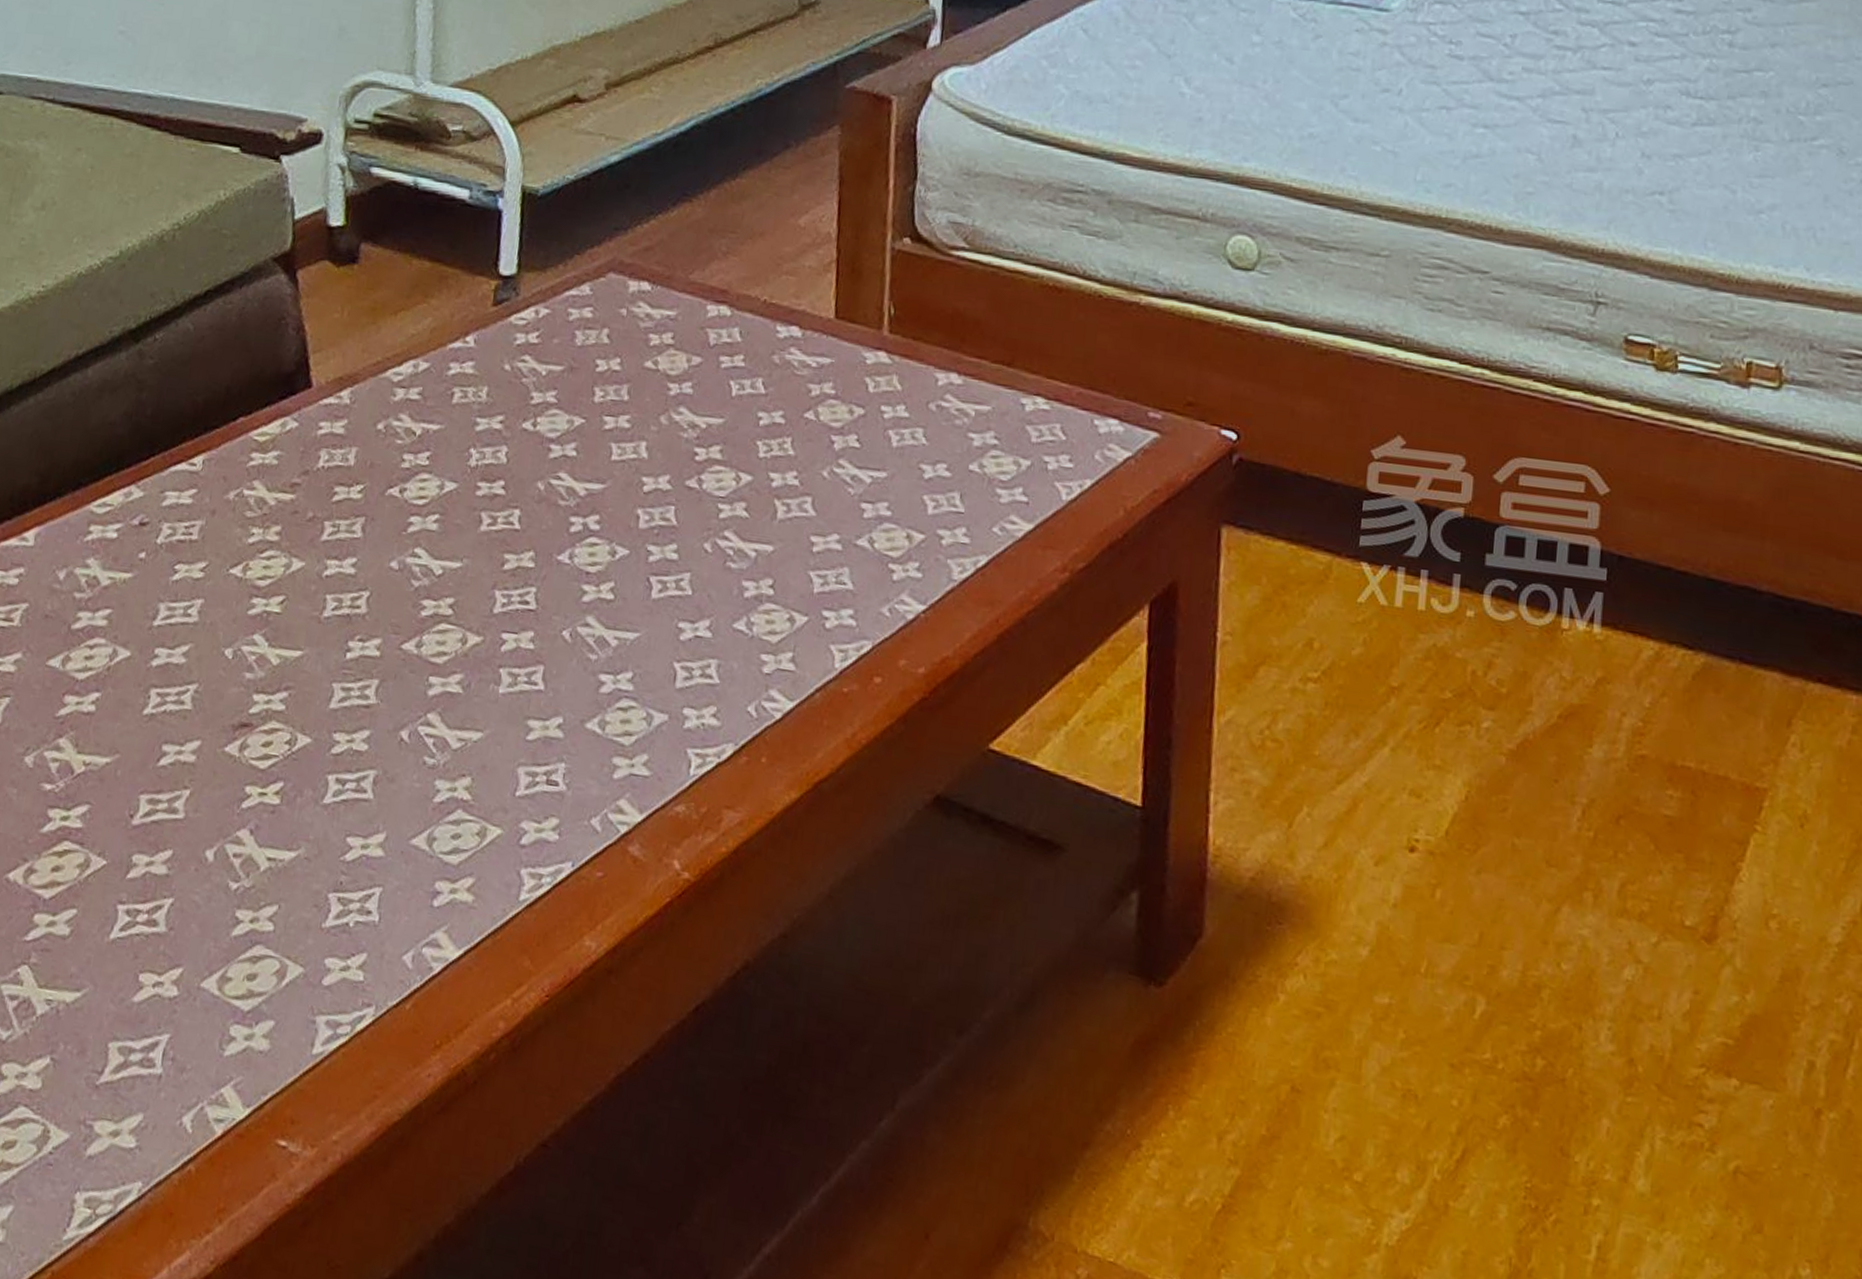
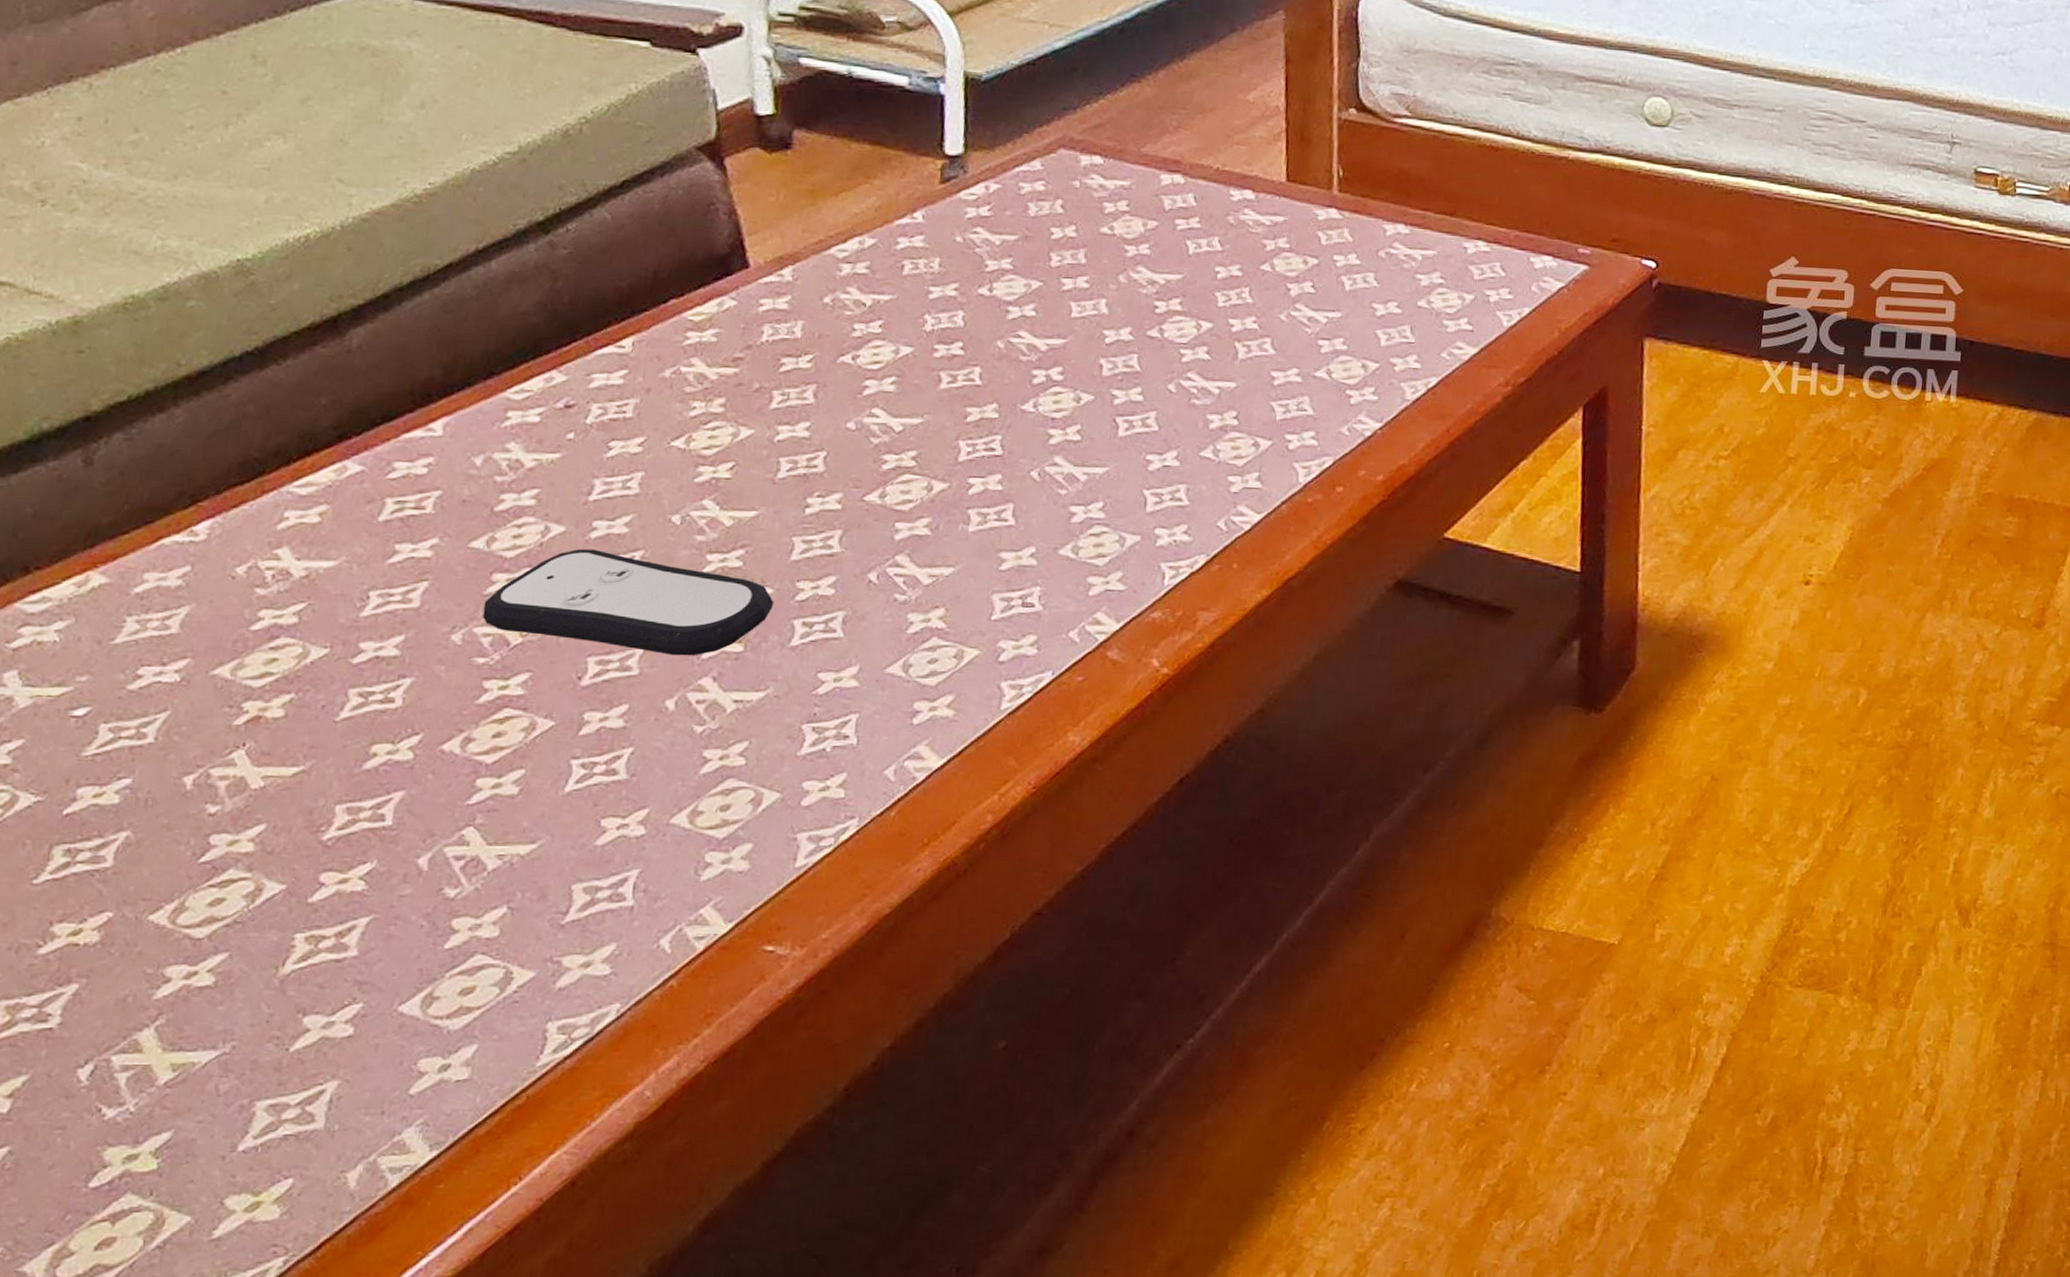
remote control: none [53,676,311,805] -> present [483,548,774,656]

